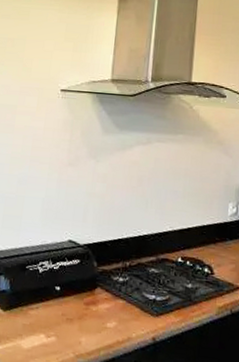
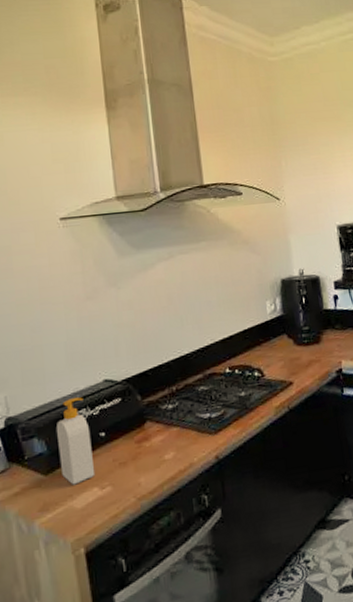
soap bottle: none [17,249,48,327] -> present [56,397,96,485]

